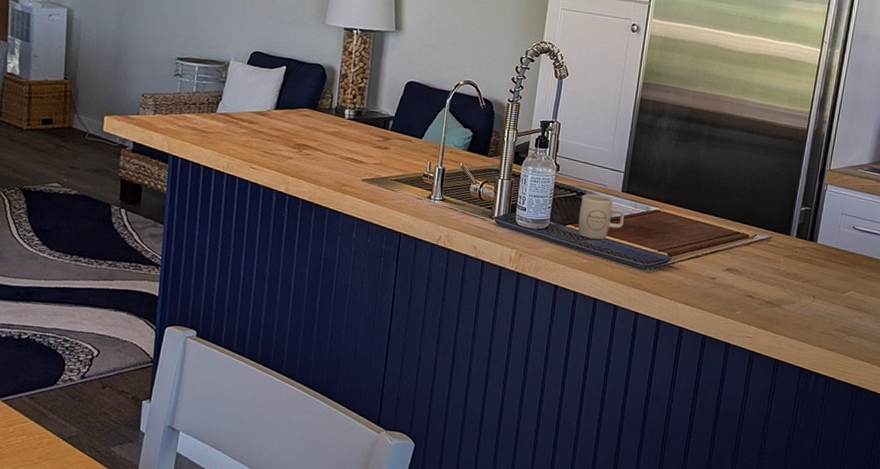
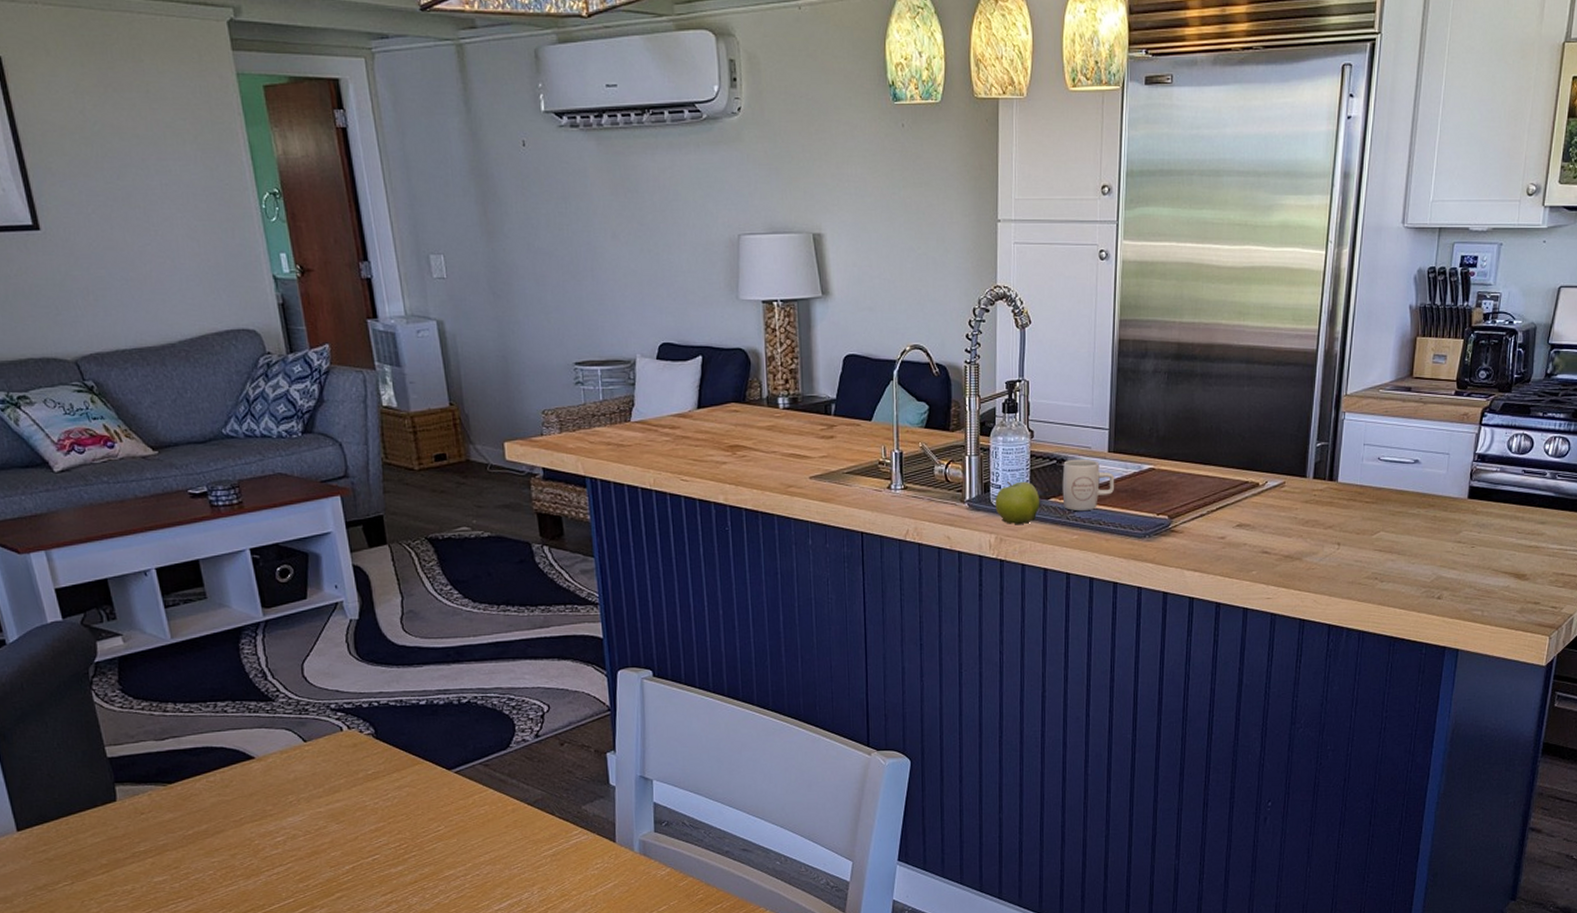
fruit: none [518,205,559,245] -> present [995,480,1040,525]

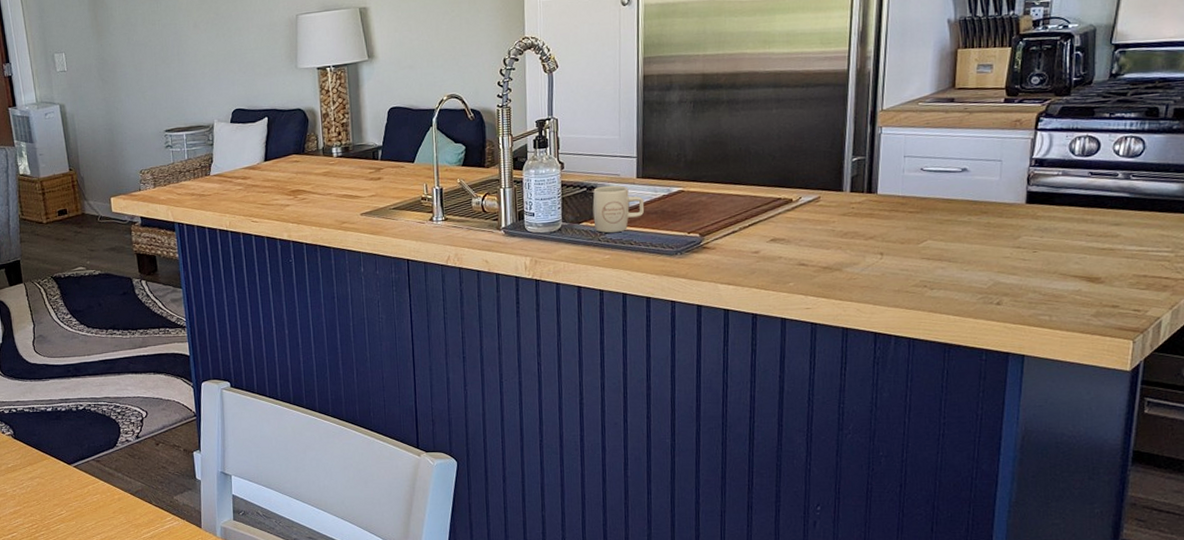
fruit: present [995,480,1040,525] -> none [529,208,572,248]

